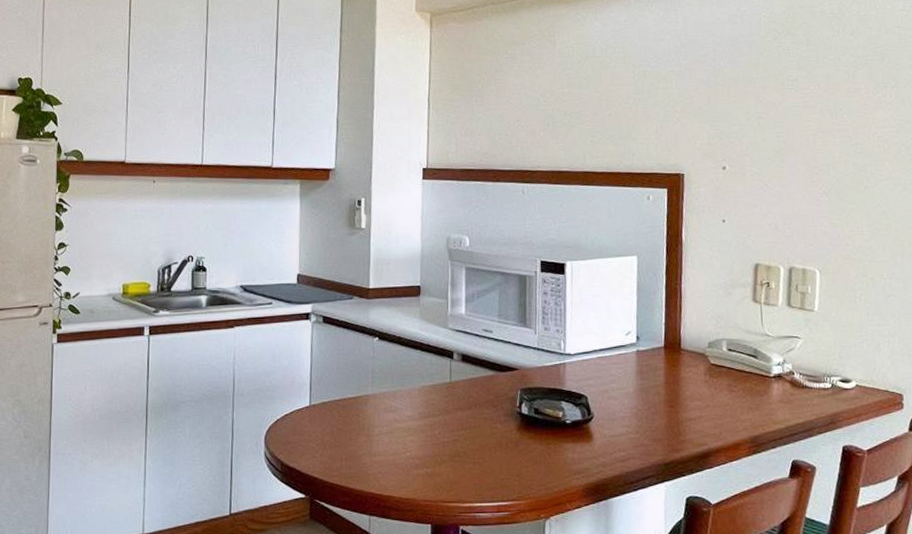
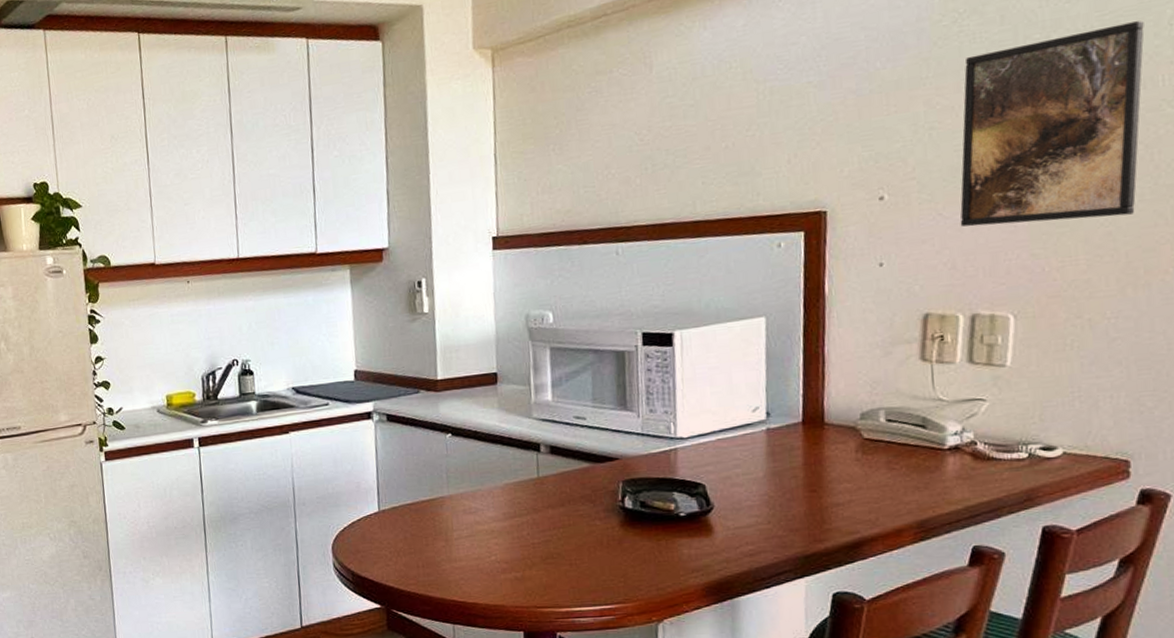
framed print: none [780,55,903,200] -> present [960,21,1145,227]

